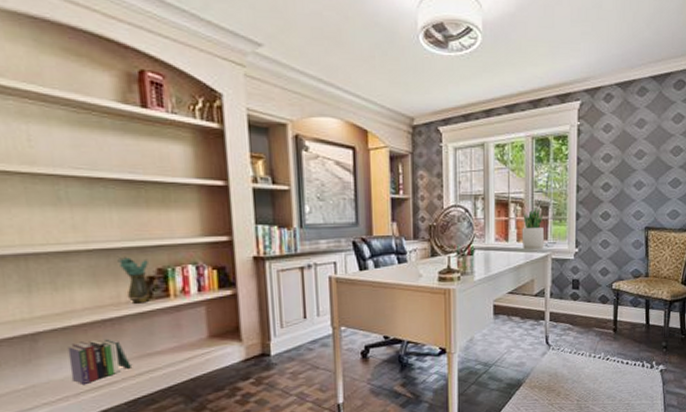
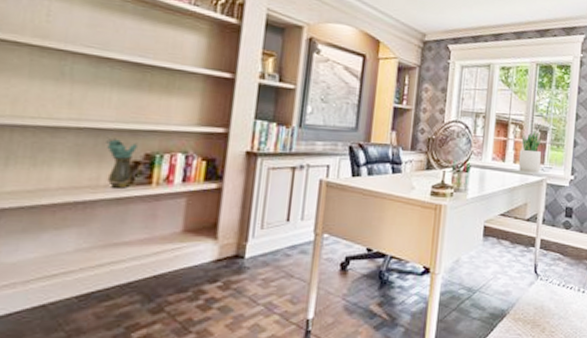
books: present [67,338,131,386] -> none [24,222,93,272]

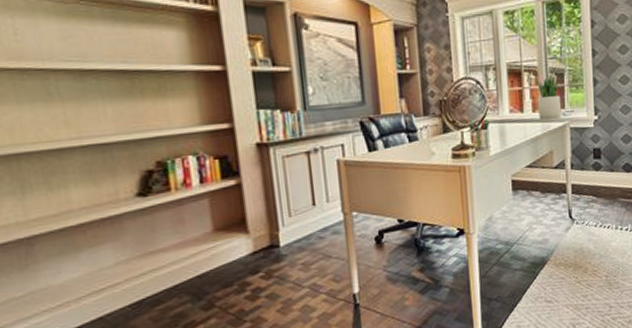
vase: present [106,137,138,188] -> none [113,150,151,200]

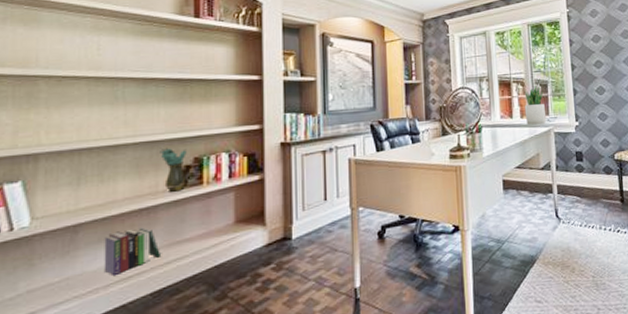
books: none [65,238,134,289] -> present [104,227,160,277]
vase: none [113,150,151,200] -> present [160,147,187,192]

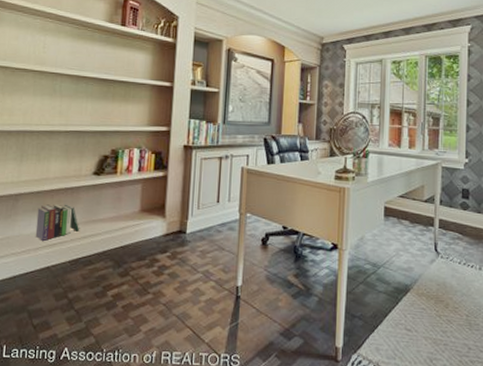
vase: present [160,147,187,192] -> none [85,137,106,177]
planter: present [524,86,546,125] -> none [413,118,435,157]

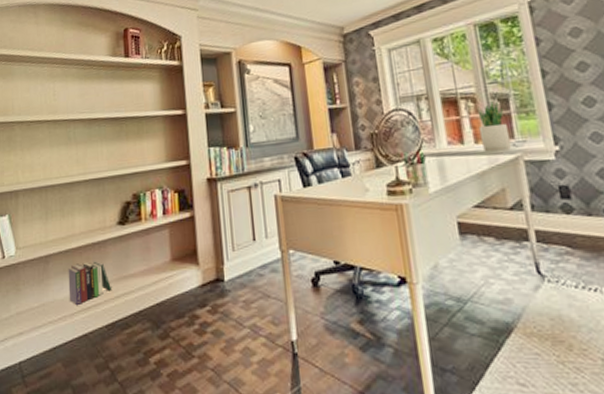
planter: none [413,118,435,157] -> present [477,101,511,152]

